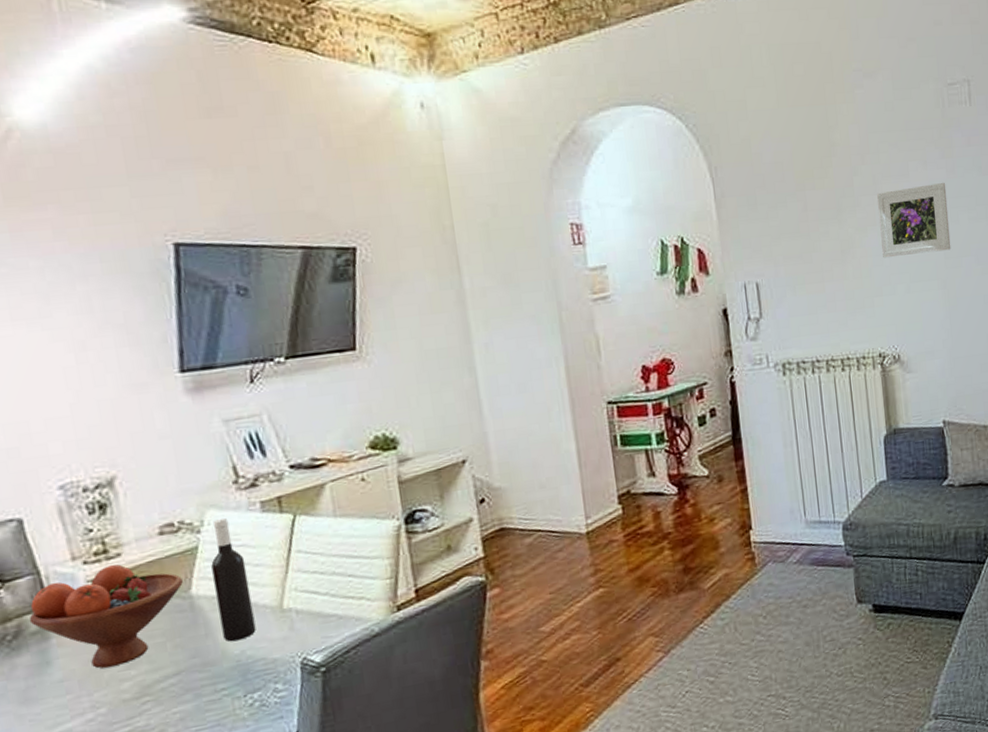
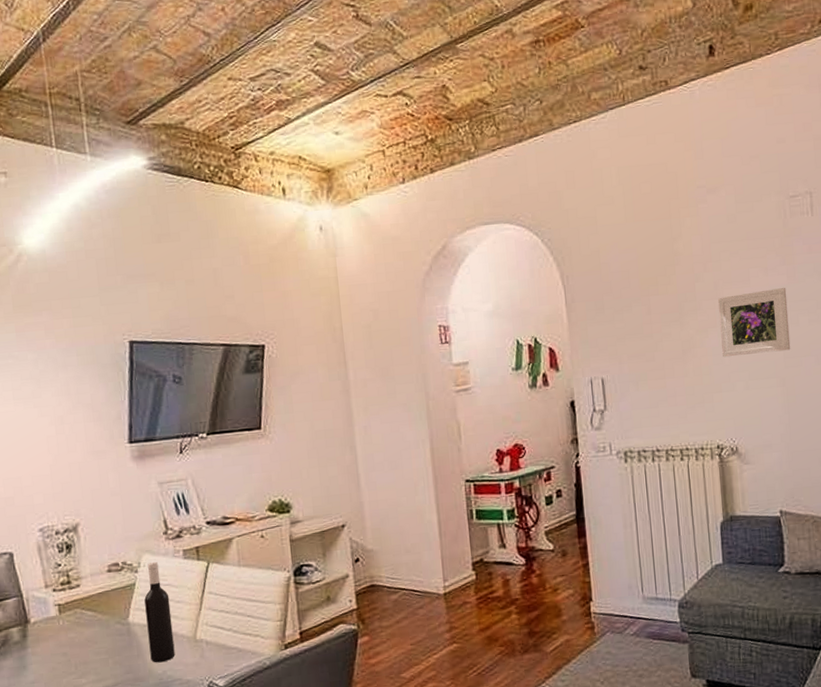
fruit bowl: present [29,564,183,669] -> none [13,593,123,675]

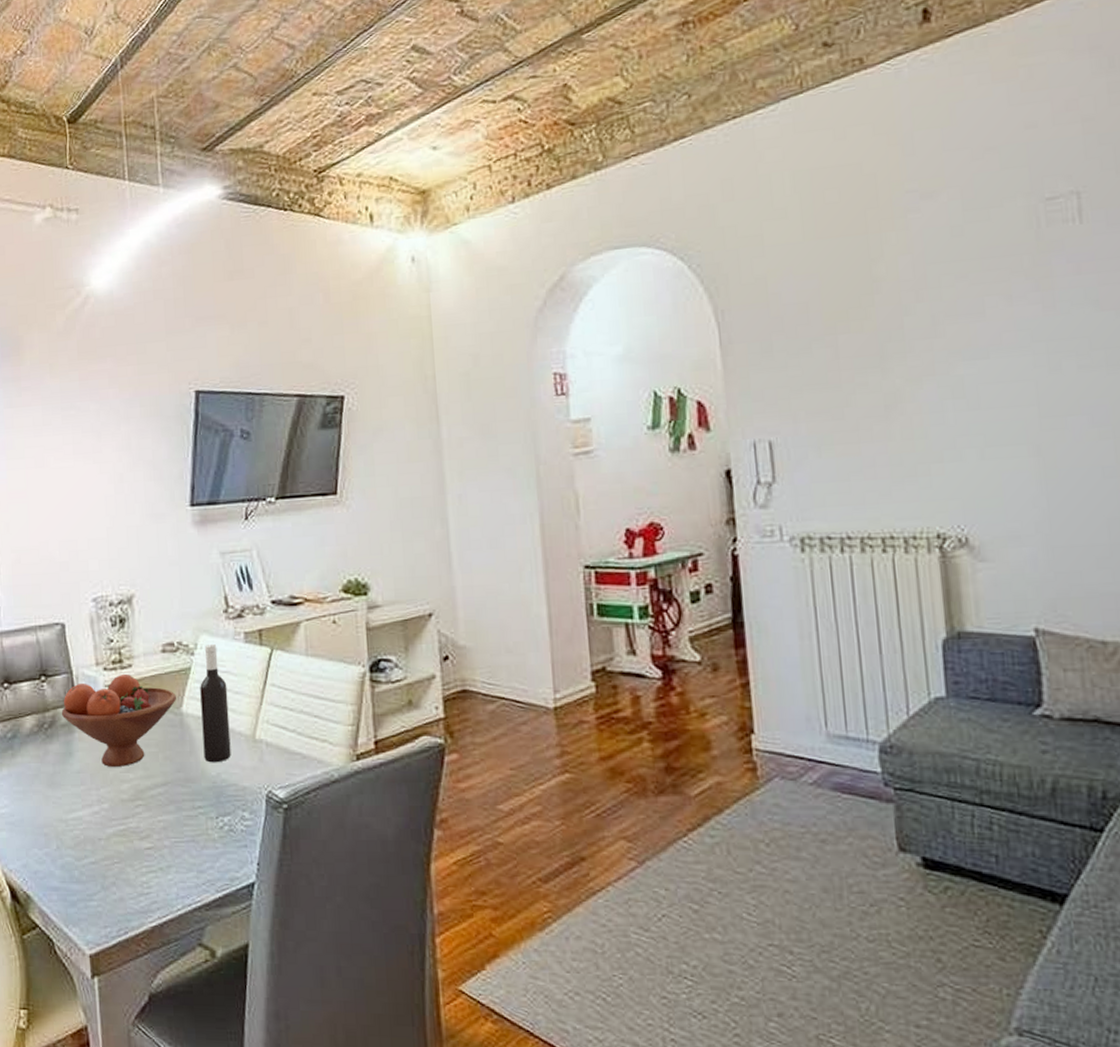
fruit bowl: none [13,593,123,675] -> present [61,674,176,767]
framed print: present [718,287,791,358] -> none [938,320,1050,416]

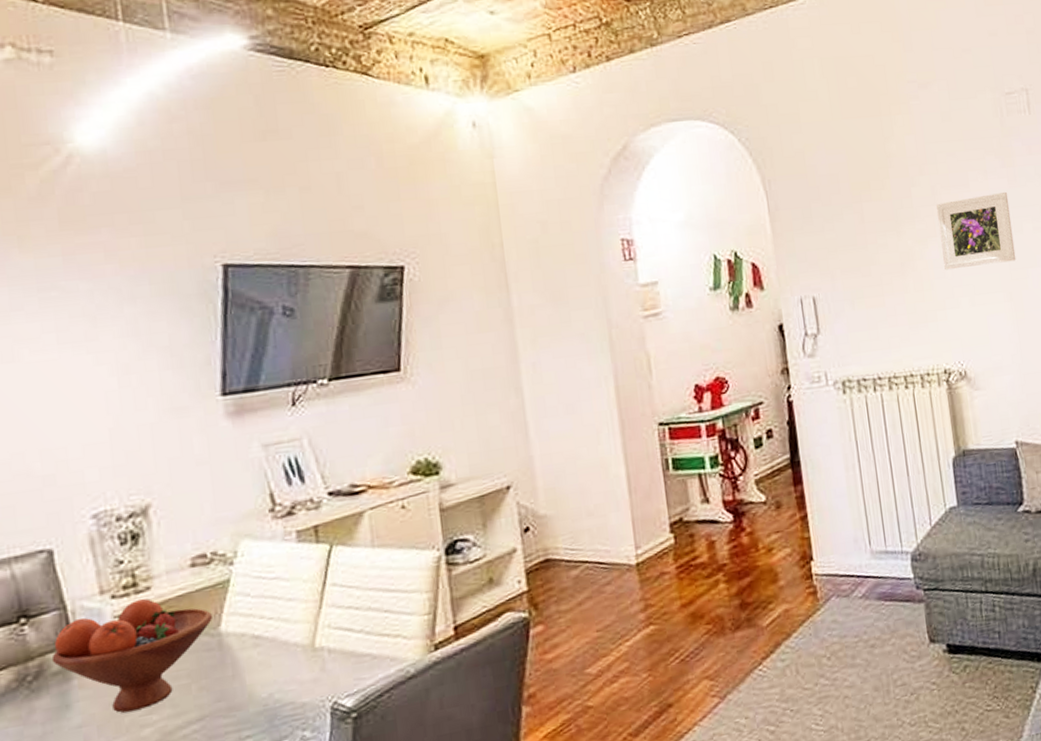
wine bottle: present [200,643,231,763] -> none [242,548,286,684]
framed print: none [938,320,1050,416] -> present [937,191,1016,271]

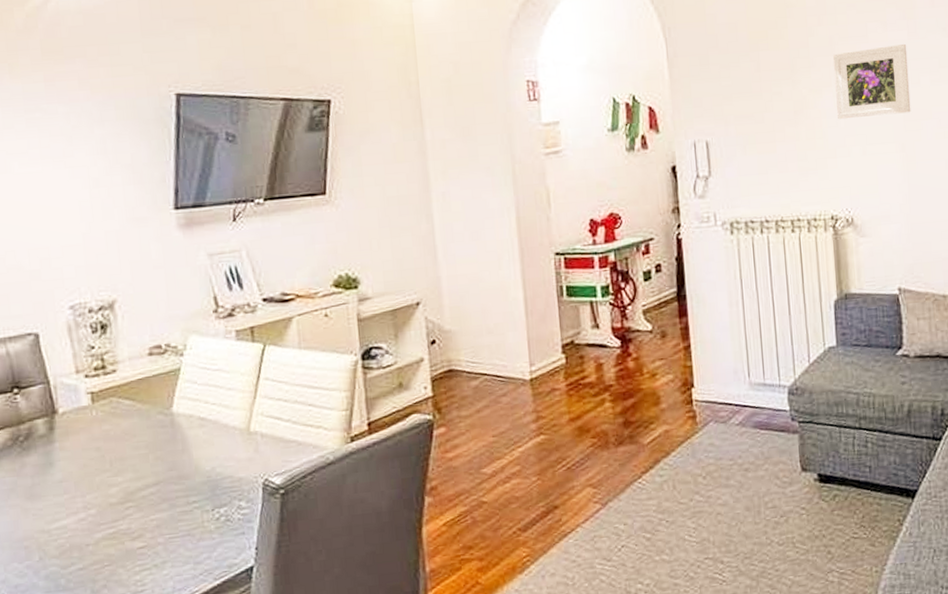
fruit bowl: present [51,598,212,713] -> none [38,380,166,473]

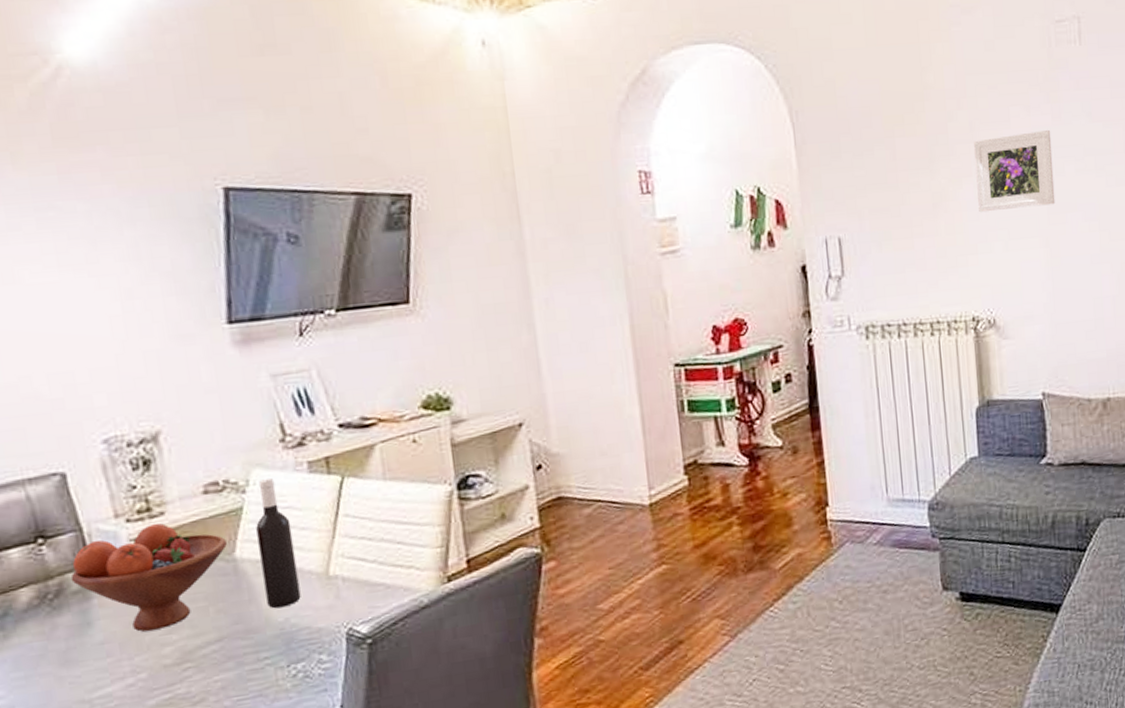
fruit bowl: none [38,380,166,473] -> present [70,523,227,632]
wine bottle: none [191,343,226,459] -> present [256,477,301,609]

